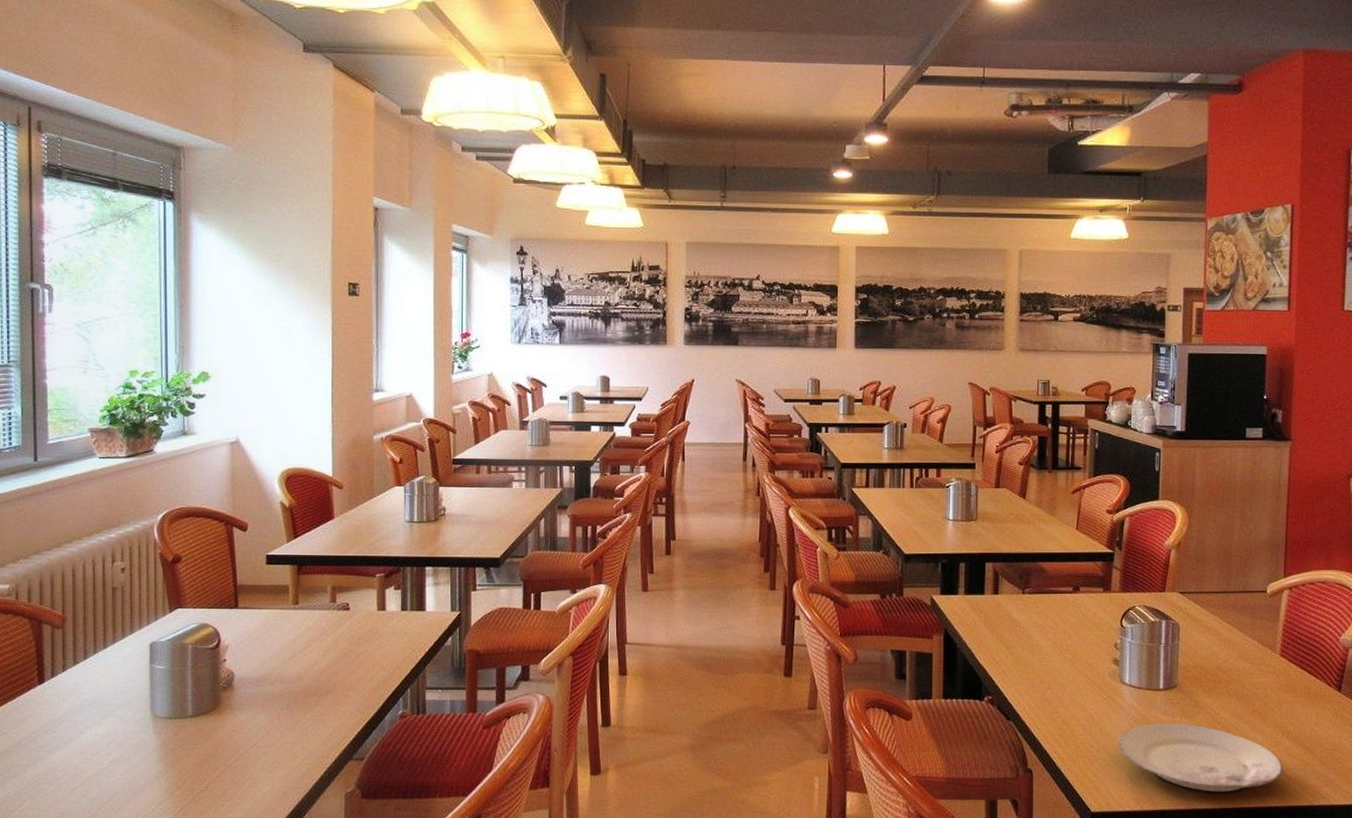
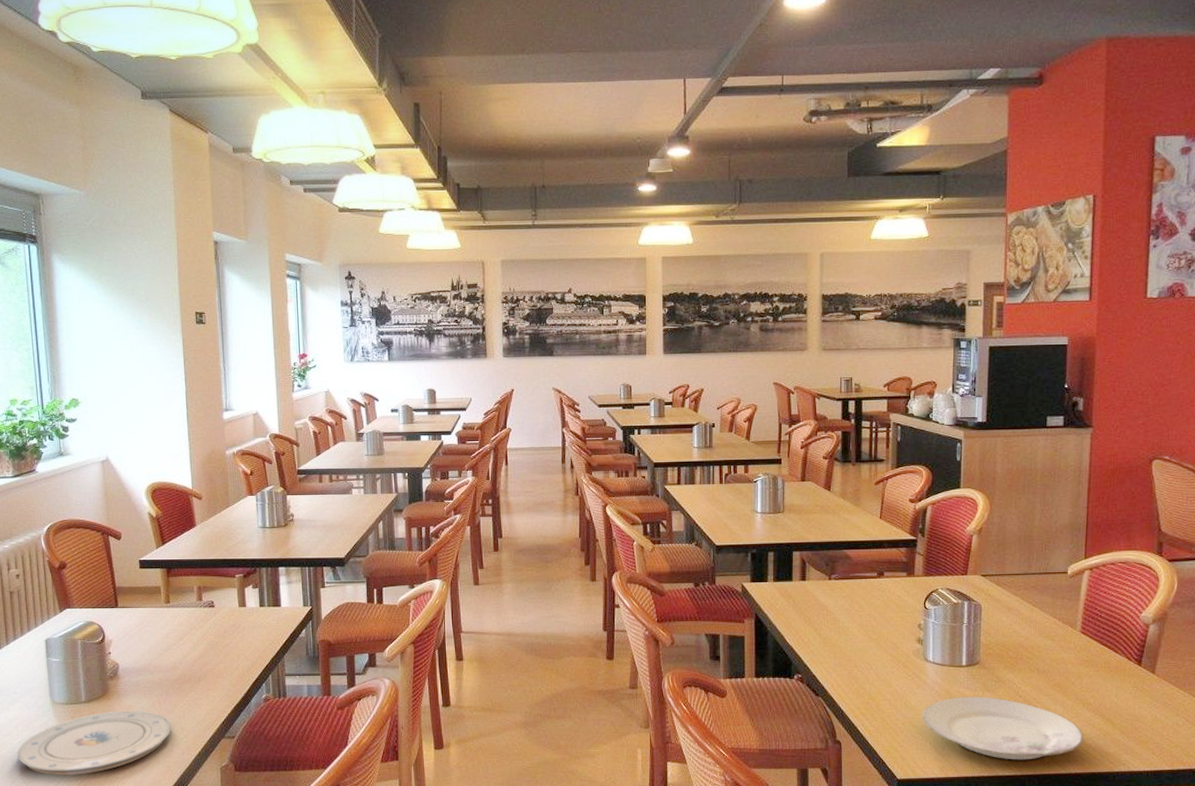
plate: none [106,727,292,803] -> present [17,710,172,776]

